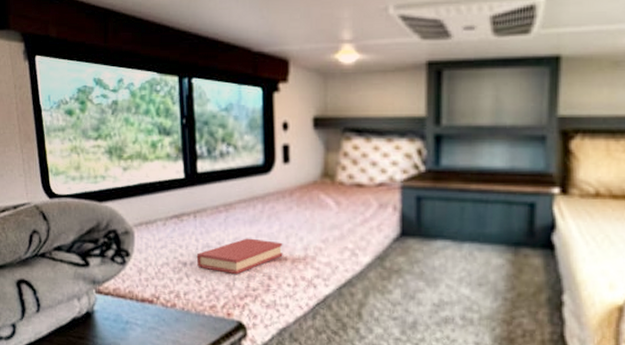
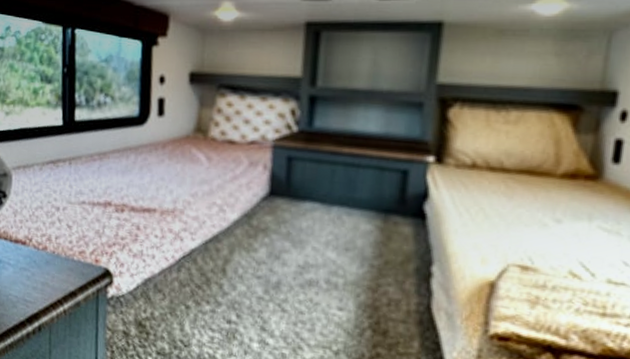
hardback book: present [196,238,283,275] -> none [69,187,153,223]

